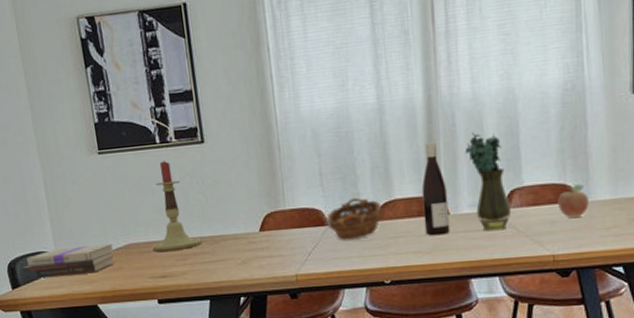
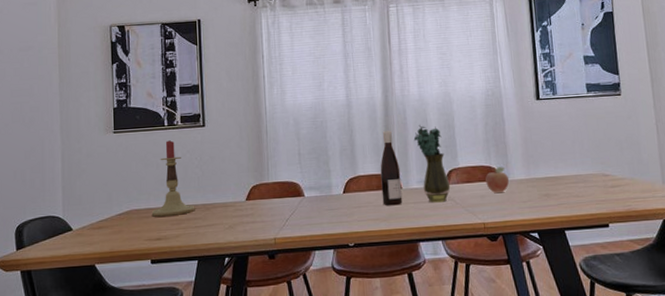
books: present [21,244,115,279] -> none [28,210,117,241]
basket: present [327,197,383,240] -> none [303,173,349,209]

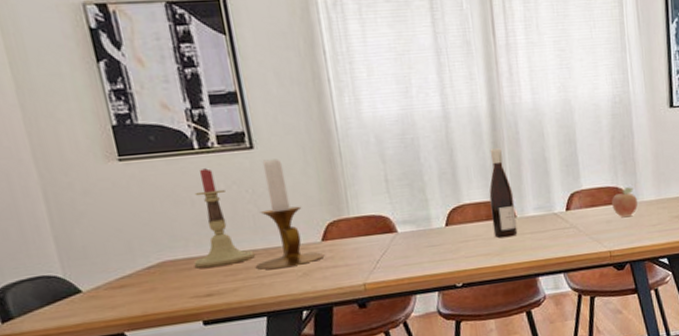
candlestick: none [194,134,247,222] -> present [255,159,325,270]
vase: present [413,125,451,203] -> none [528,140,573,232]

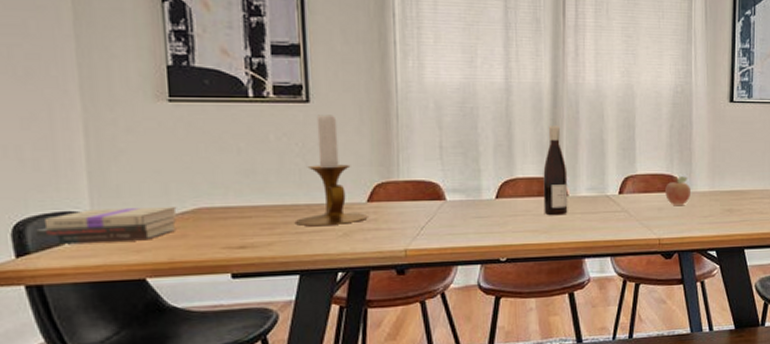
books: none [14,263,146,308] -> present [34,207,177,245]
candlestick: present [193,168,255,269] -> none [230,117,296,220]

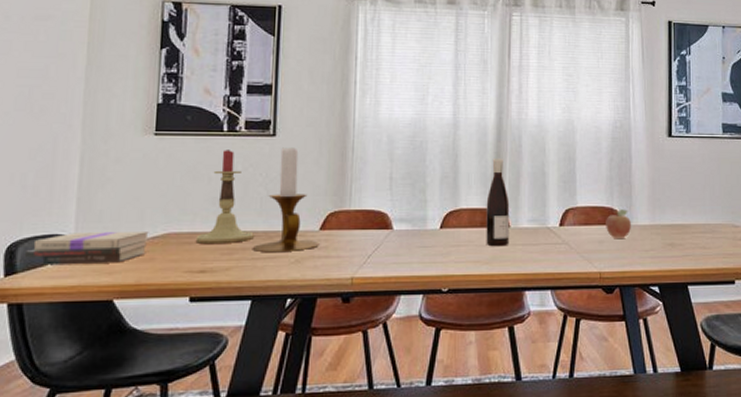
candlestick: none [230,117,296,220] -> present [195,150,254,245]

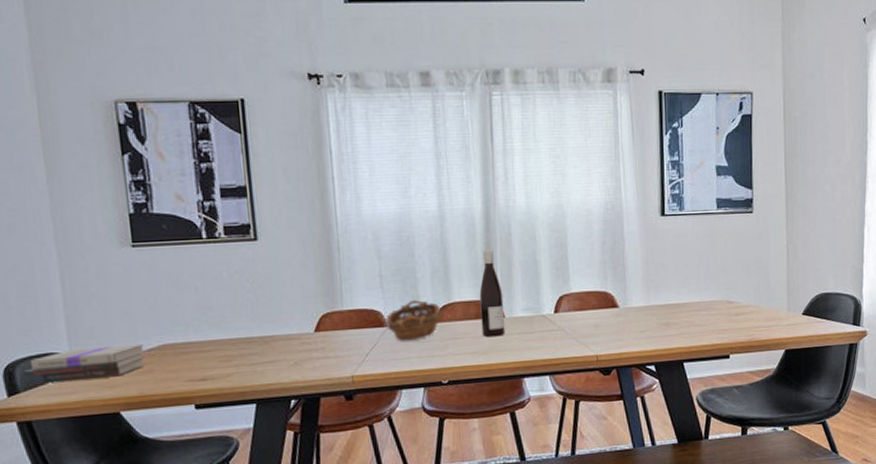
candlestick: present [195,150,254,245] -> none [191,257,250,354]
candlestick: present [252,147,320,253] -> none [249,251,316,358]
basket: none [391,203,448,245] -> present [386,299,442,341]
fruit: present [606,209,632,240] -> none [600,292,627,323]

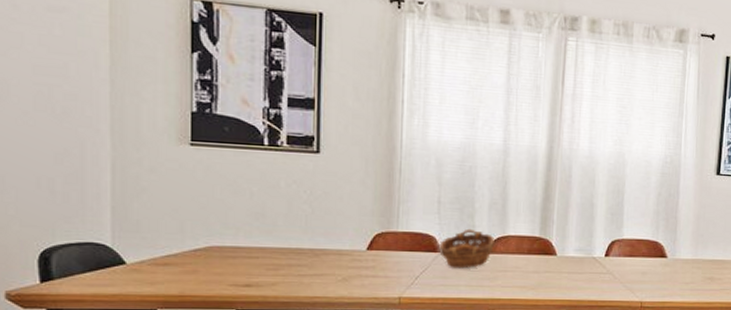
books: present [22,345,145,384] -> none [59,241,190,274]
bottle: present [479,249,506,338] -> none [532,188,557,274]

